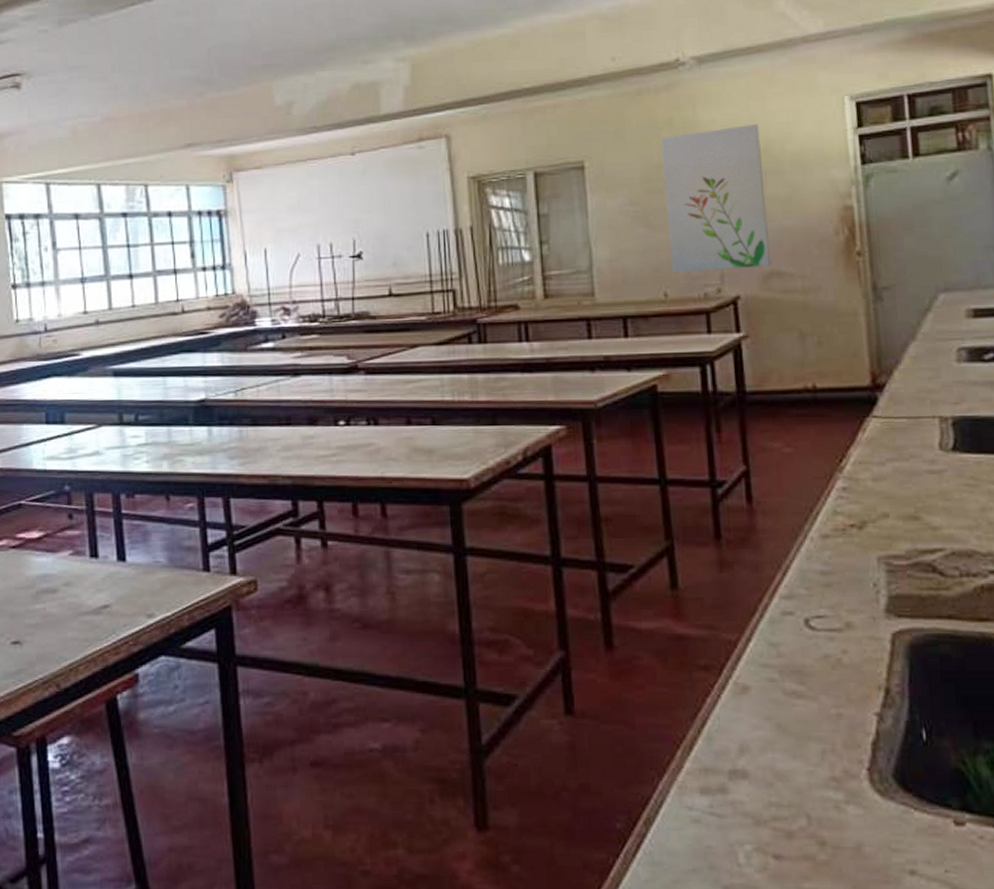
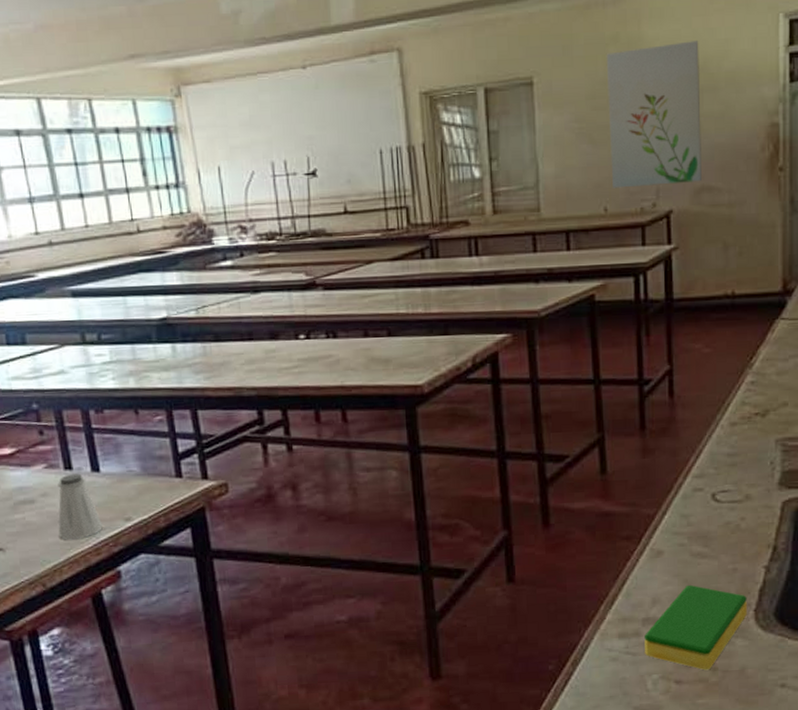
saltshaker: none [78,562,125,636] -> present [57,473,104,540]
dish sponge: none [732,731,859,844] -> present [645,584,747,671]

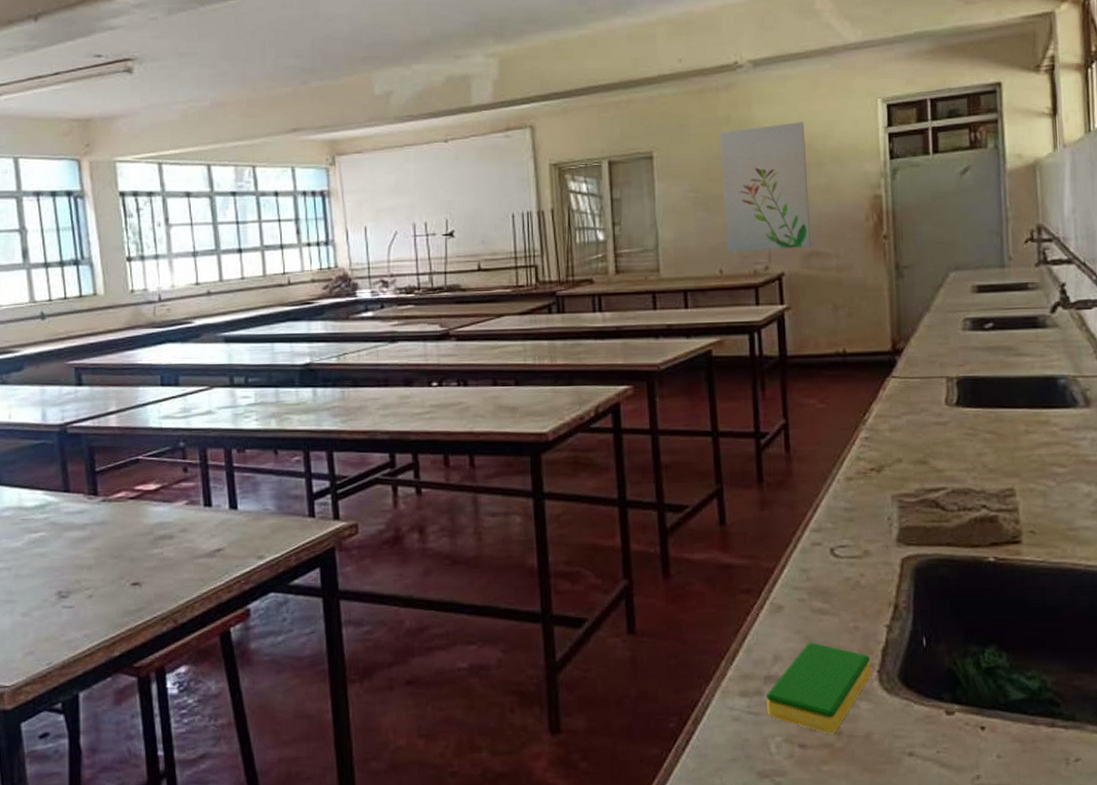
saltshaker: present [57,473,104,540] -> none [193,510,237,576]

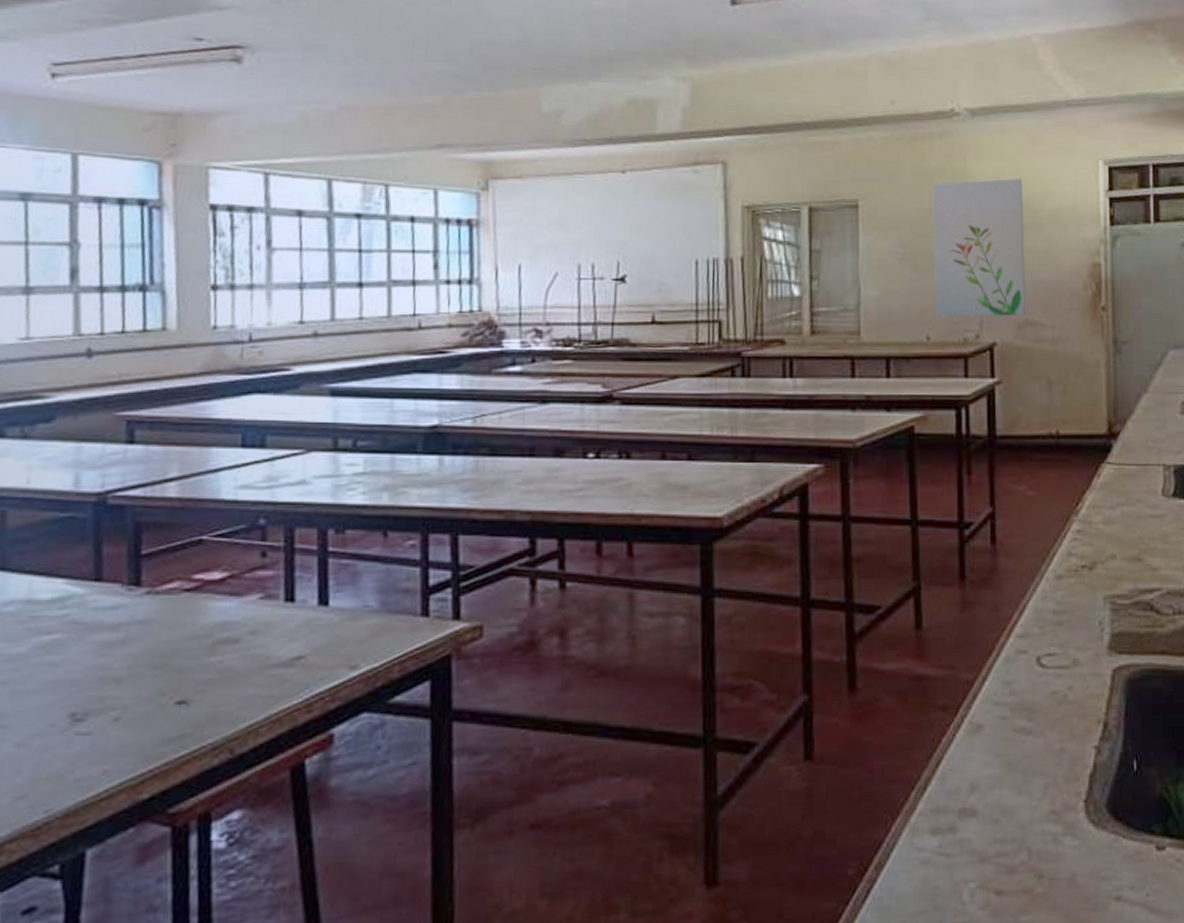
dish sponge: present [766,642,870,735] -> none [961,767,1076,878]

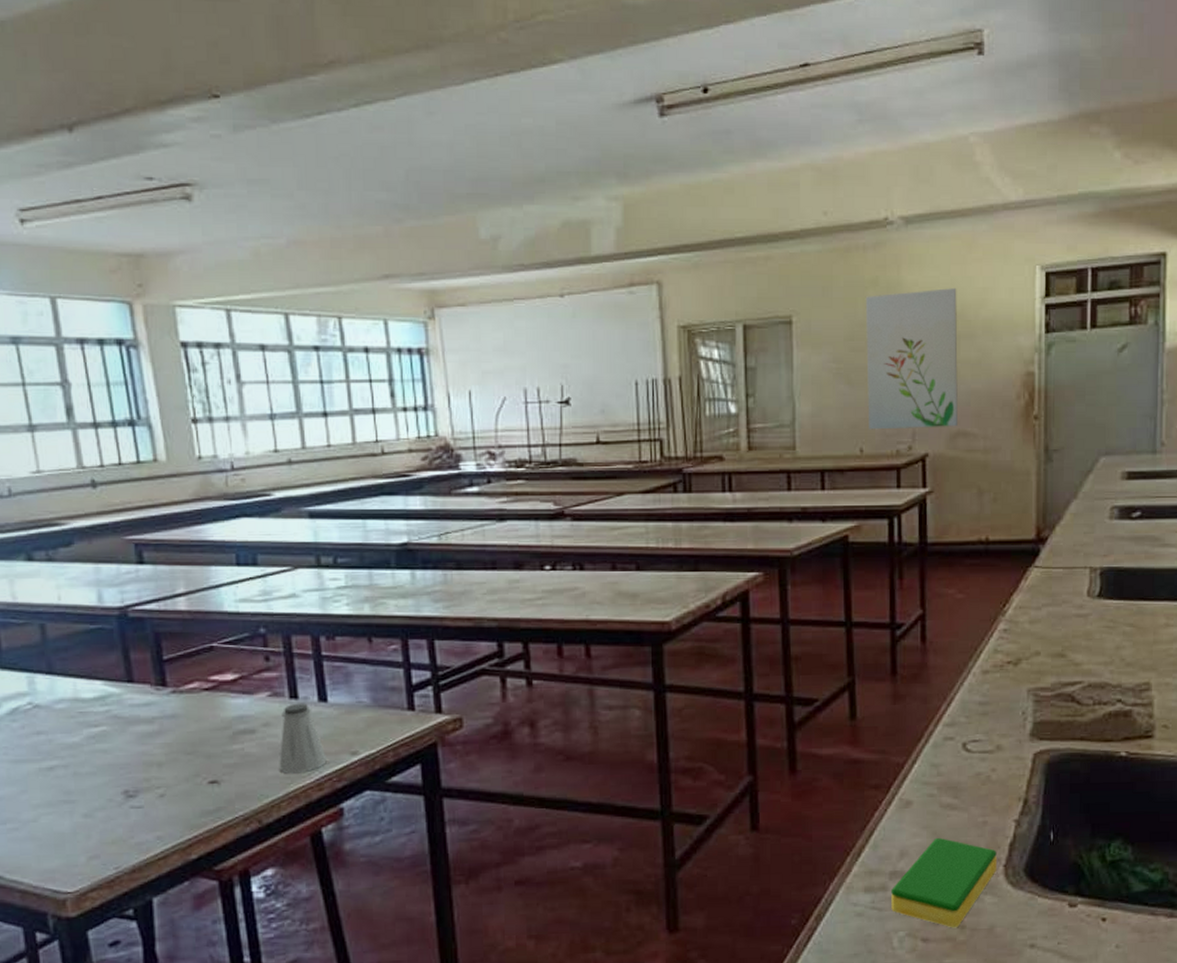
saltshaker: none [262,607,322,692] -> present [279,703,328,774]
dish sponge: none [961,767,1076,878] -> present [891,837,997,928]

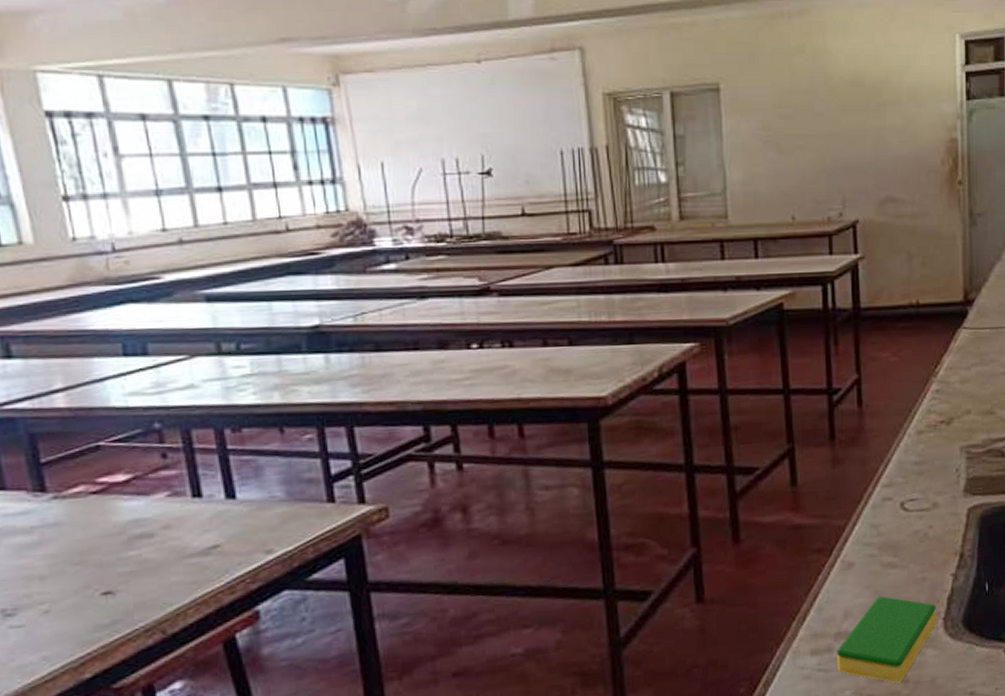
saltshaker: present [279,703,328,774] -> none [183,501,239,578]
wall art: present [865,288,958,430] -> none [792,56,886,197]

